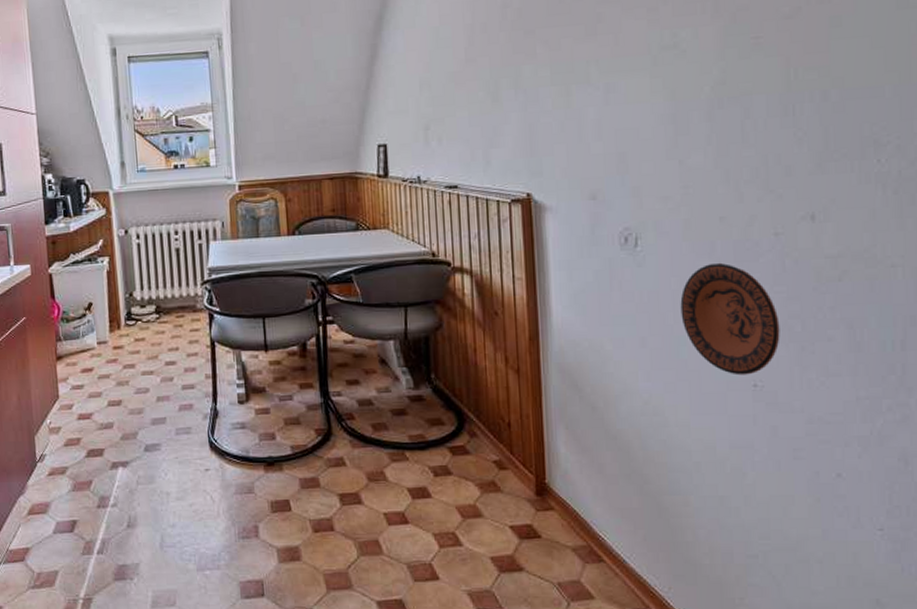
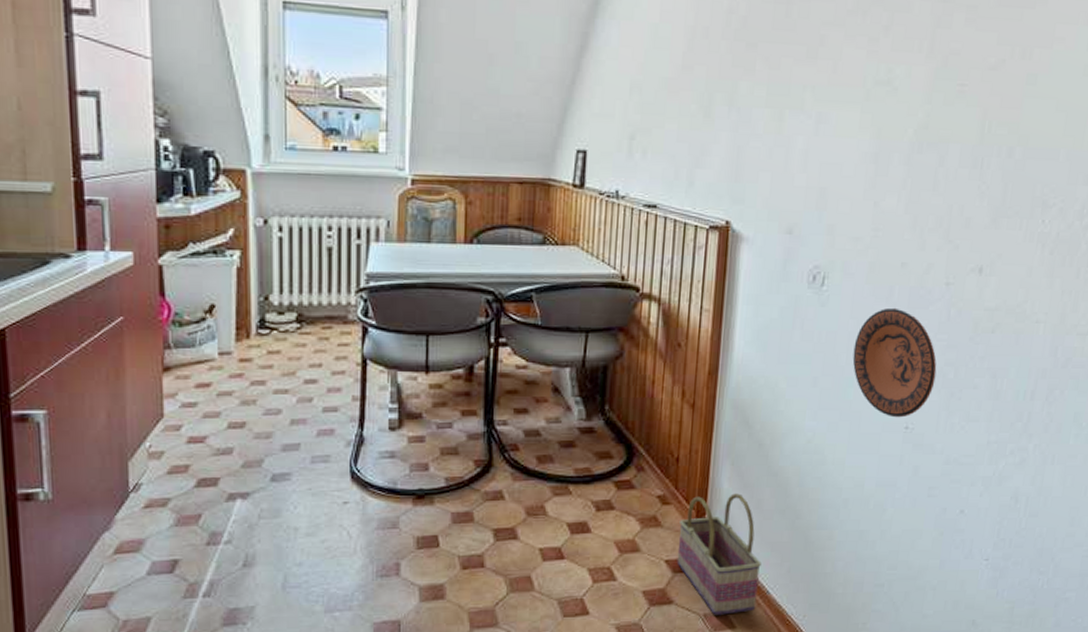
basket: none [519,458,613,584] -> present [677,493,761,615]

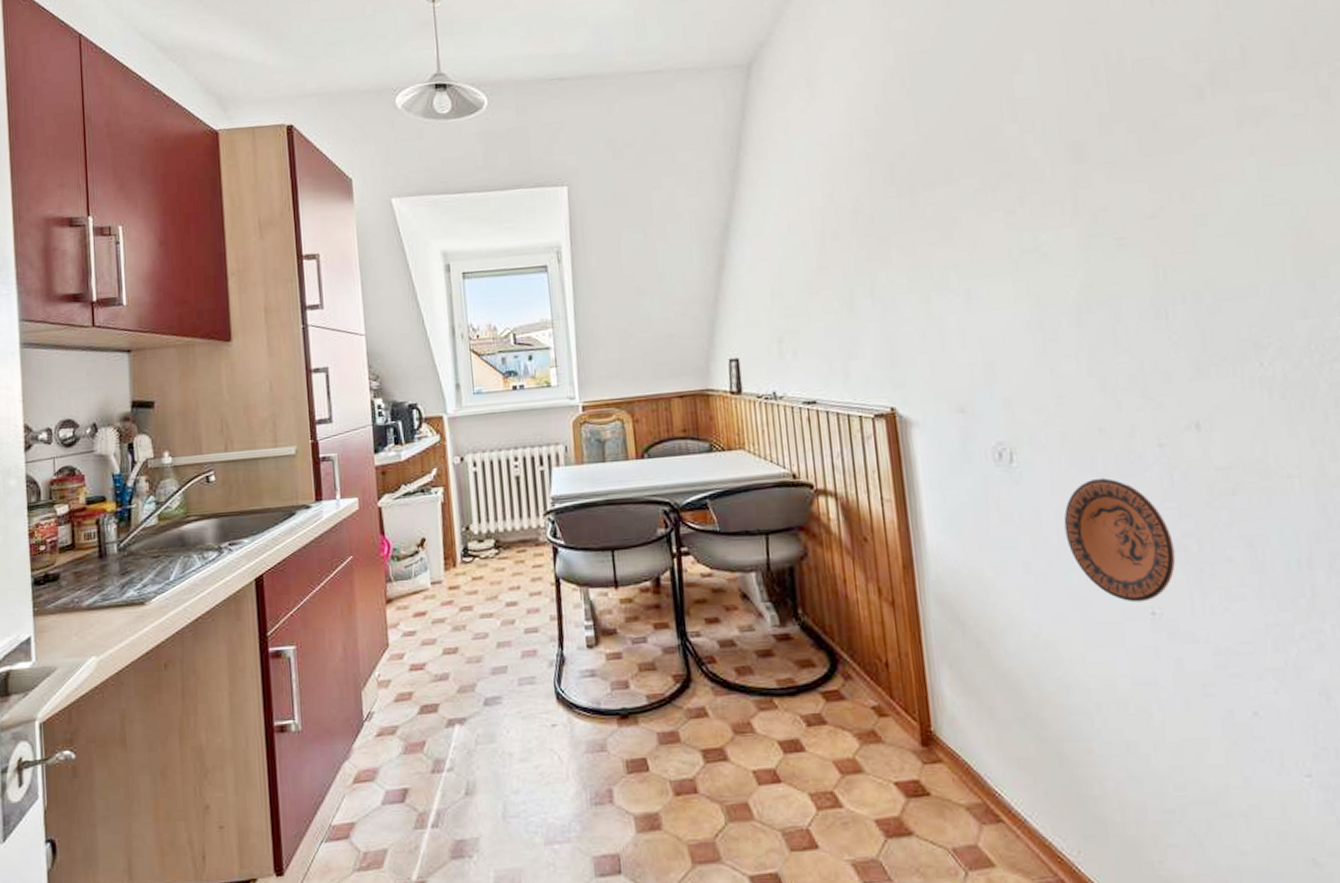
basket: present [677,493,761,615] -> none [902,701,1015,850]

